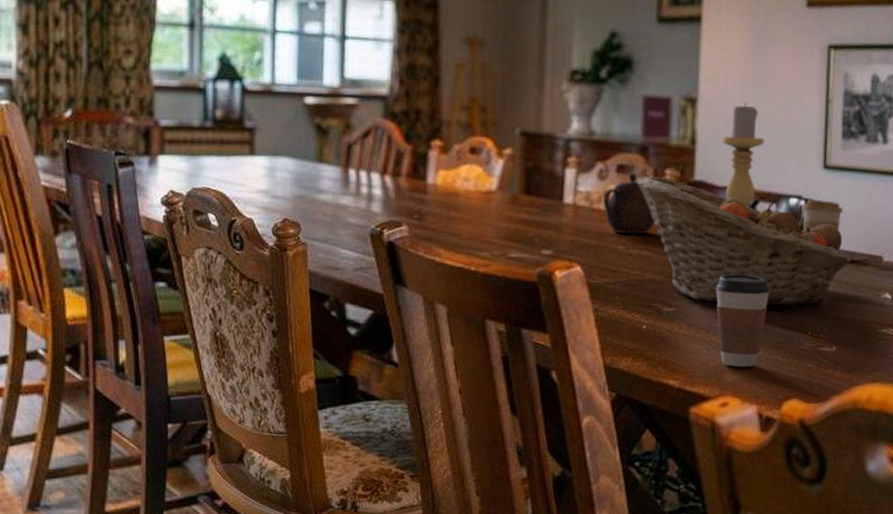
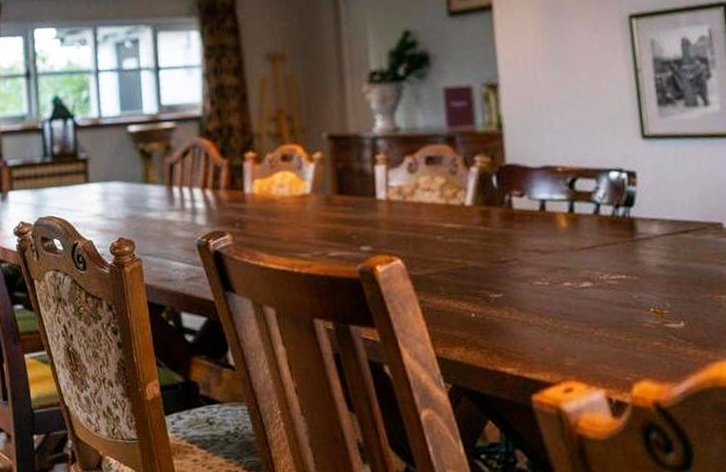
teapot: present [603,173,655,235] -> none [415,163,471,224]
fruit basket: present [636,176,851,306] -> none [447,164,687,285]
coffee cup: present [716,274,770,367] -> none [543,254,602,350]
candle holder: present [722,103,765,206] -> none [529,82,575,185]
coffee cup: present [802,200,843,232] -> none [624,171,670,205]

